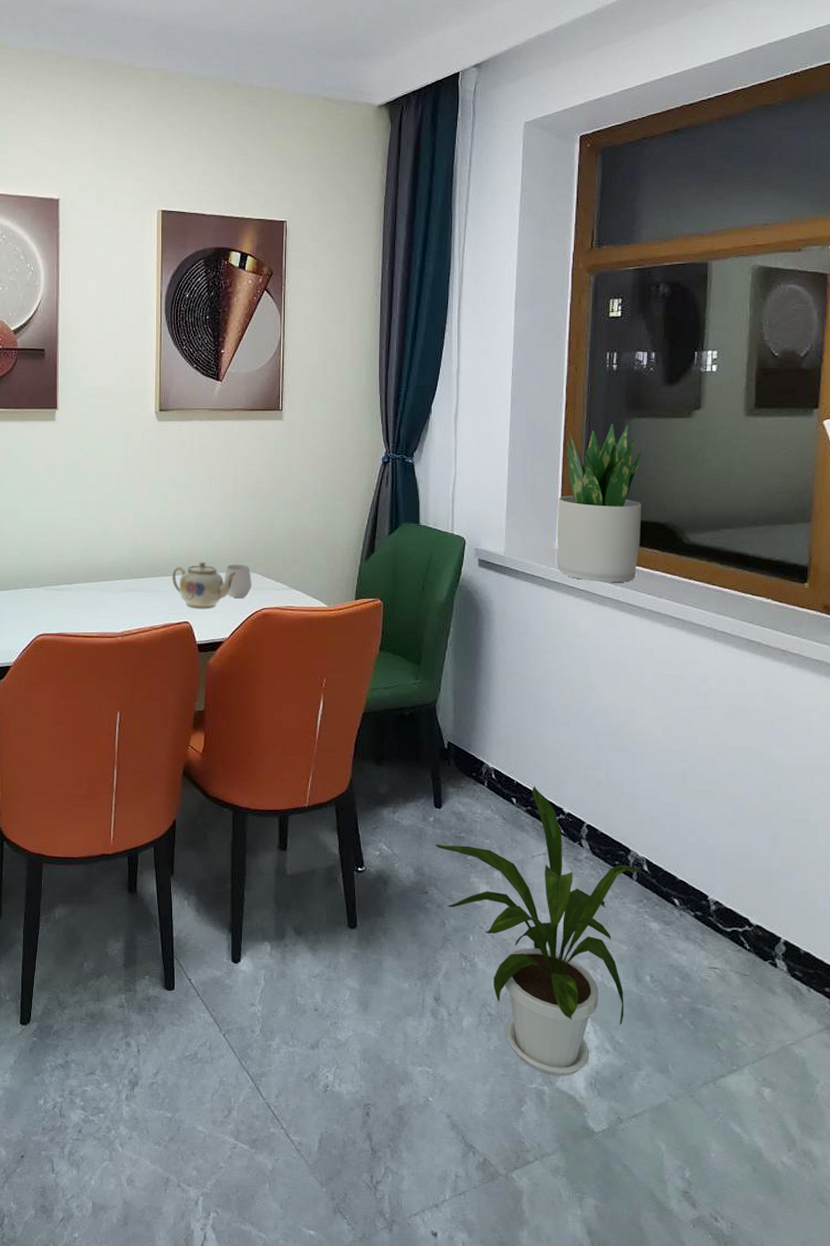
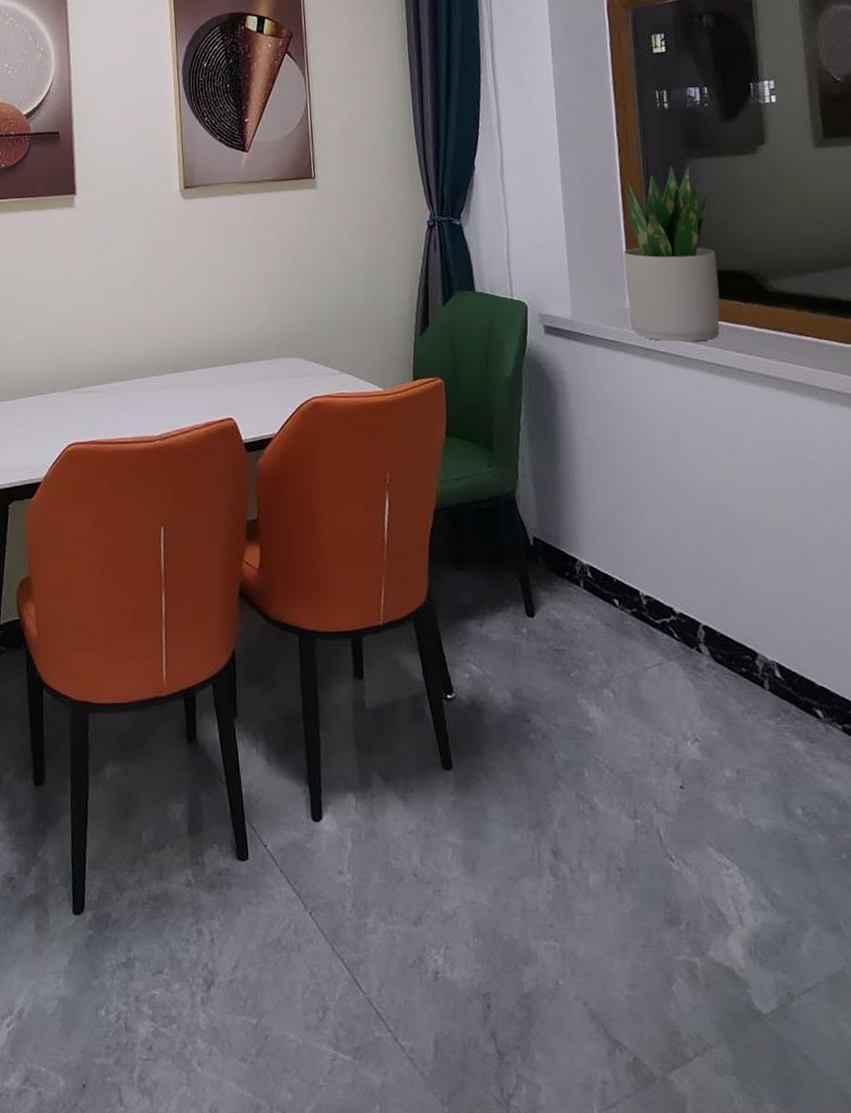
teapot: present [172,561,237,610] -> none [210,349,281,404]
cup: present [223,565,253,599] -> none [266,350,299,389]
house plant: present [435,786,645,1076] -> none [531,583,778,944]

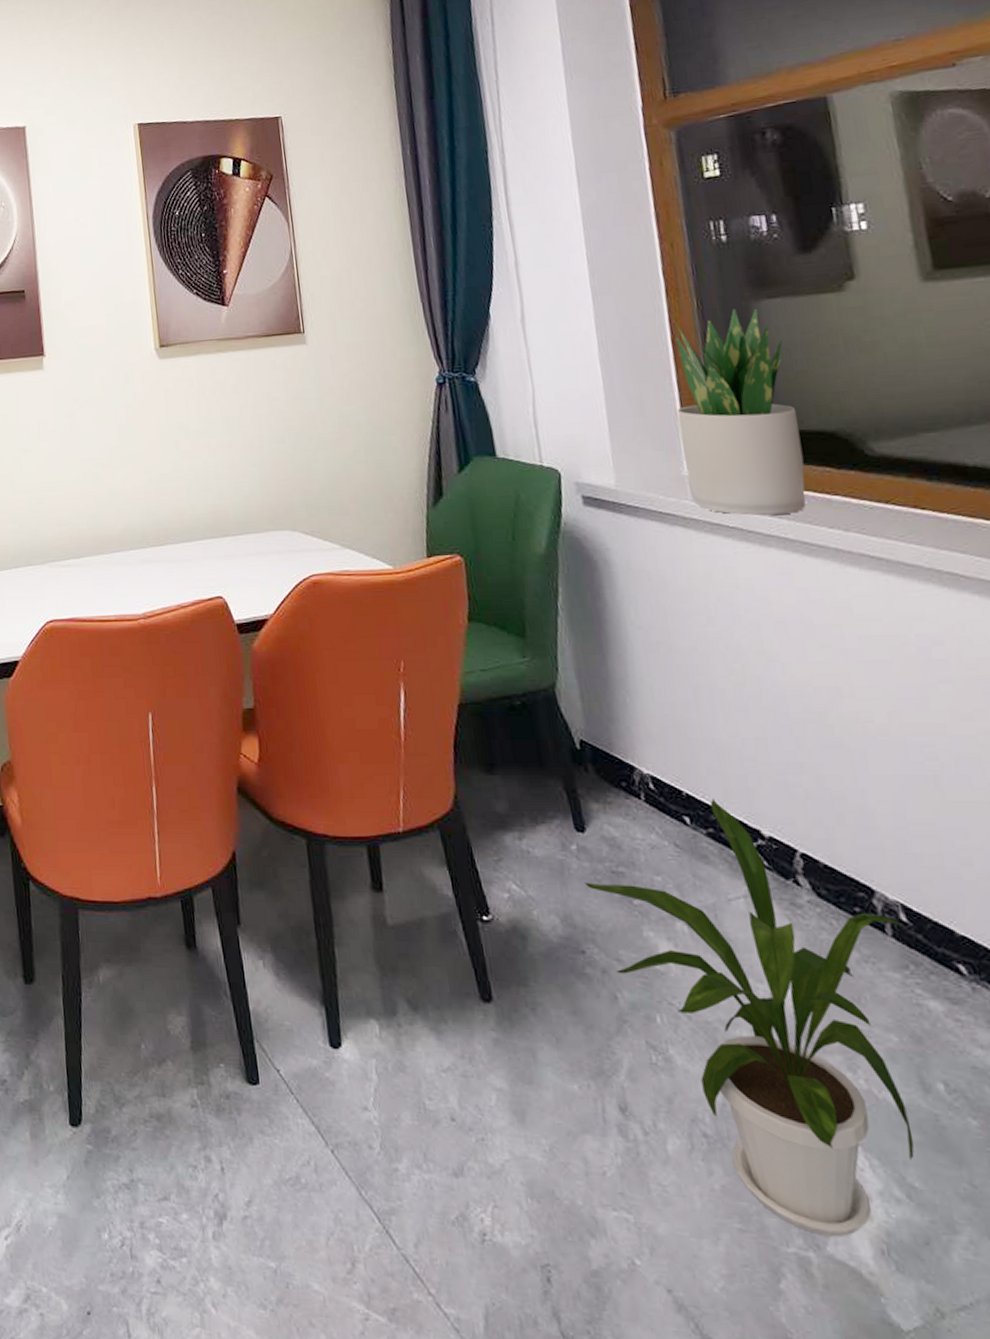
house plant: none [531,583,778,944] -> present [584,798,915,1237]

